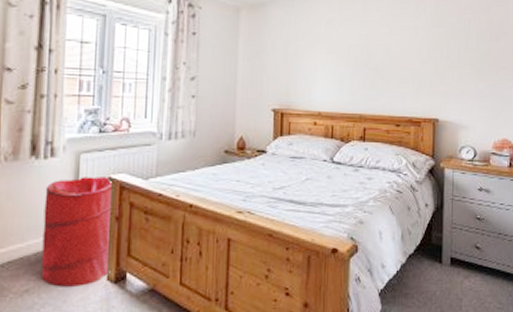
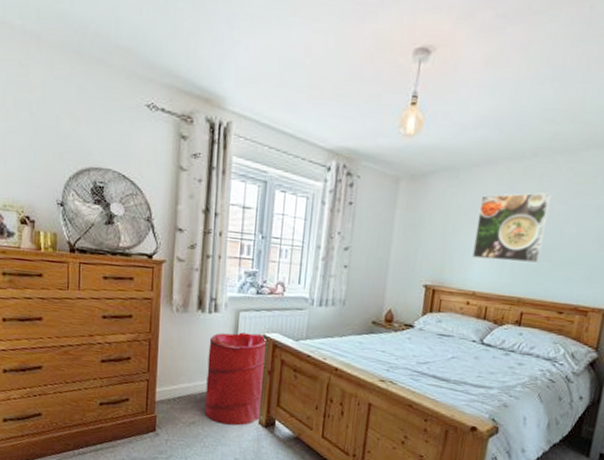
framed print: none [314,16,375,82] -> present [472,192,551,263]

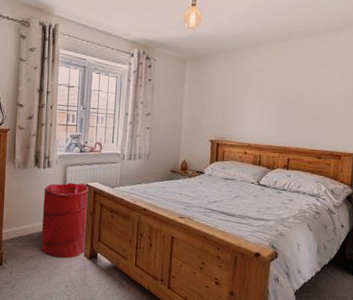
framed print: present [472,192,551,263] -> none [246,65,303,120]

